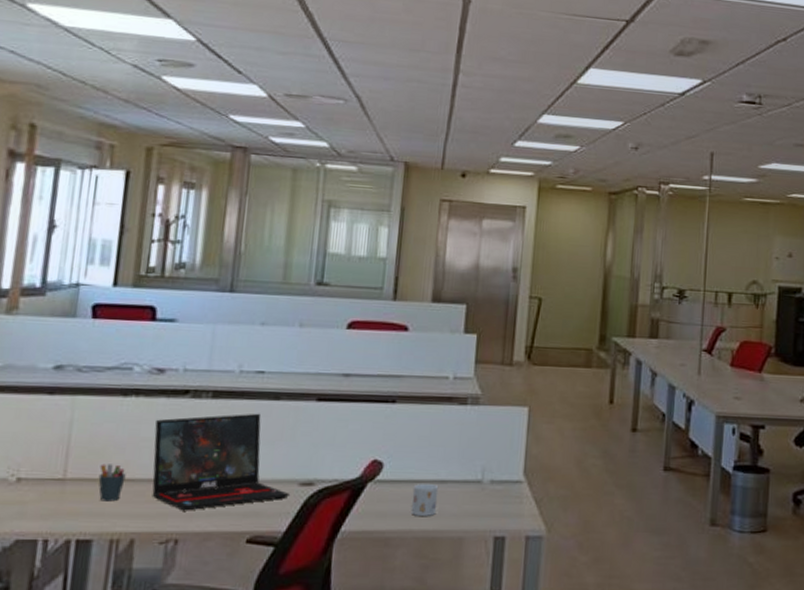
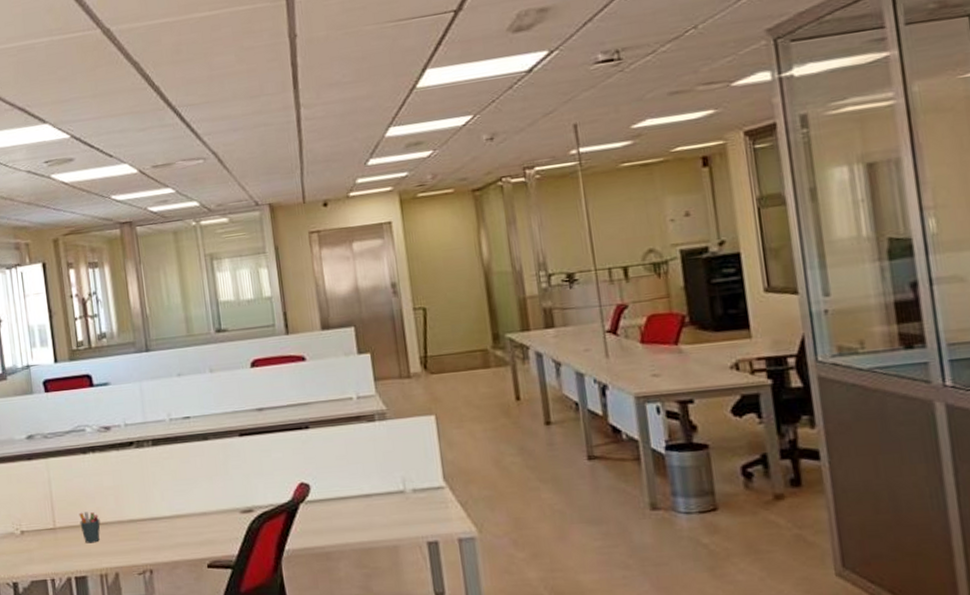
laptop: present [152,413,291,511] -> none [113,454,236,545]
mug: present [411,484,439,516] -> none [341,499,368,530]

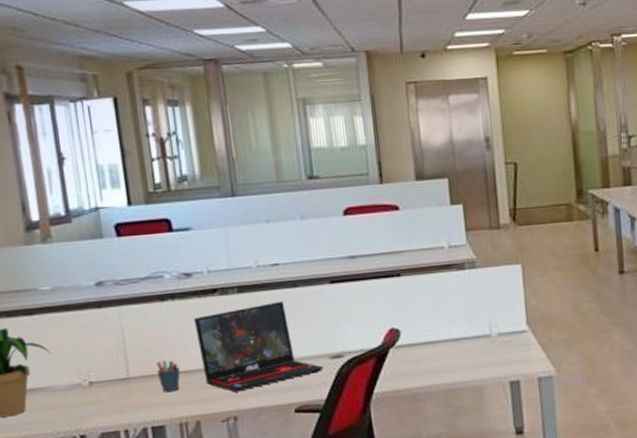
laptop: none [113,454,236,545] -> present [194,301,325,393]

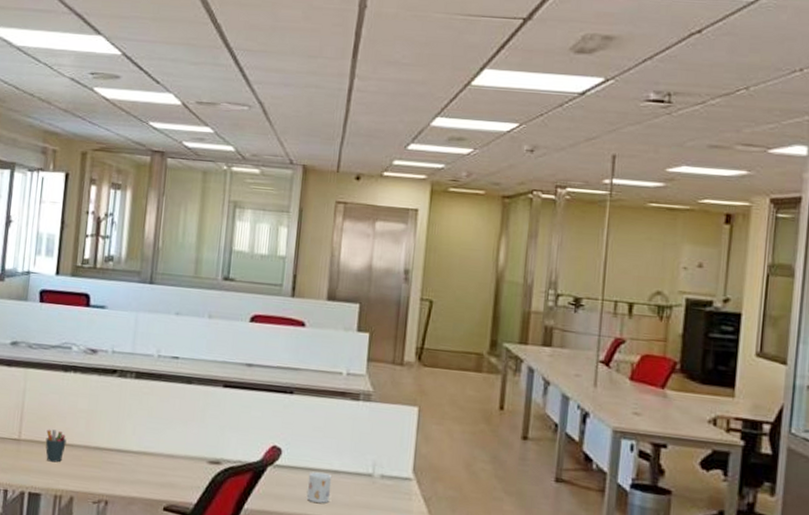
laptop: present [194,301,325,393] -> none [87,394,201,477]
mug: none [430,343,455,372] -> present [306,472,332,504]

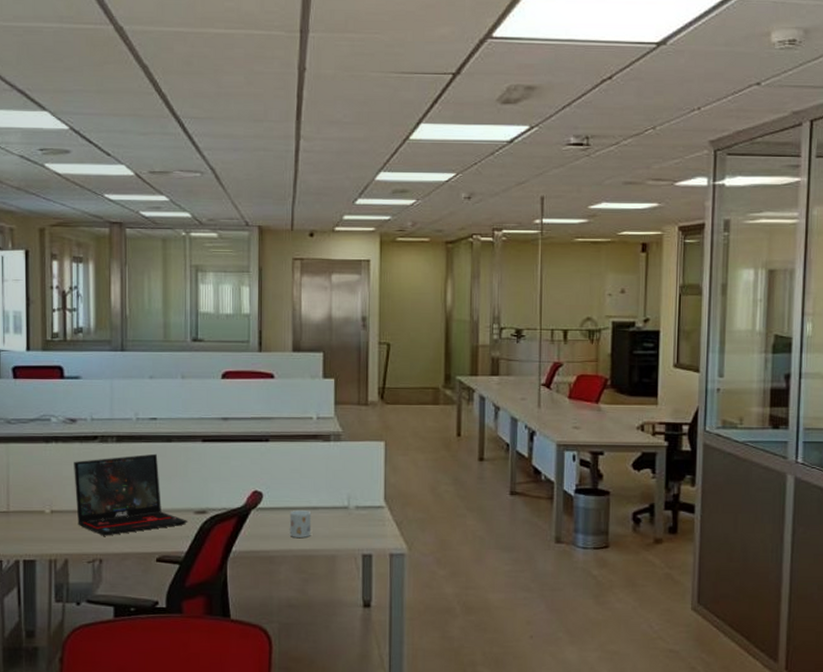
pen holder: present [45,429,67,463] -> none [34,499,55,529]
laptop: none [87,394,201,477] -> present [74,453,188,536]

